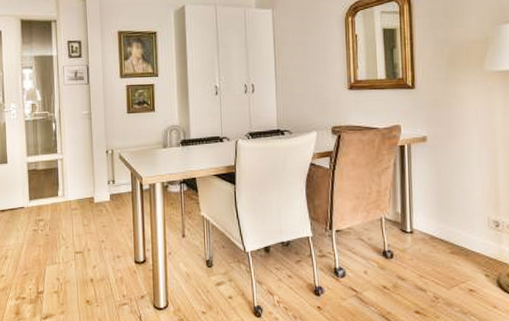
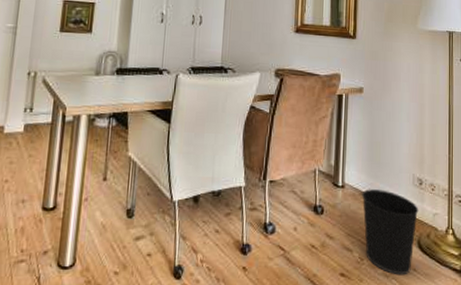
wastebasket: none [432,233,497,312] -> present [362,189,419,275]

